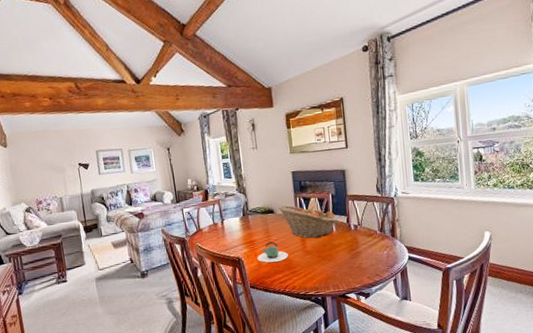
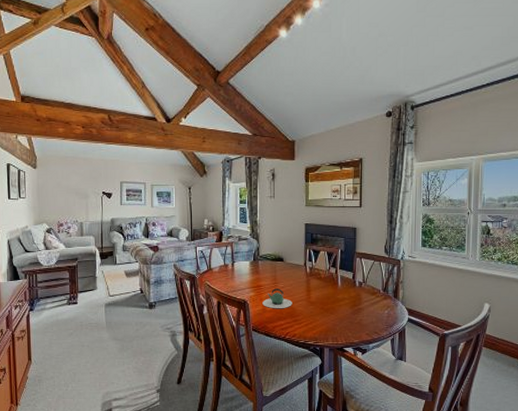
fruit basket: present [277,204,338,239] -> none [287,254,344,289]

